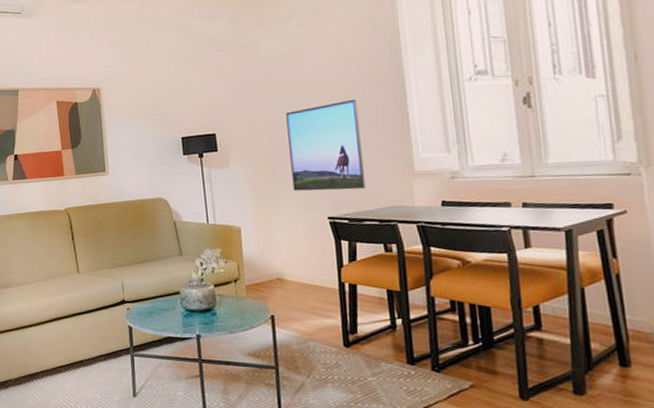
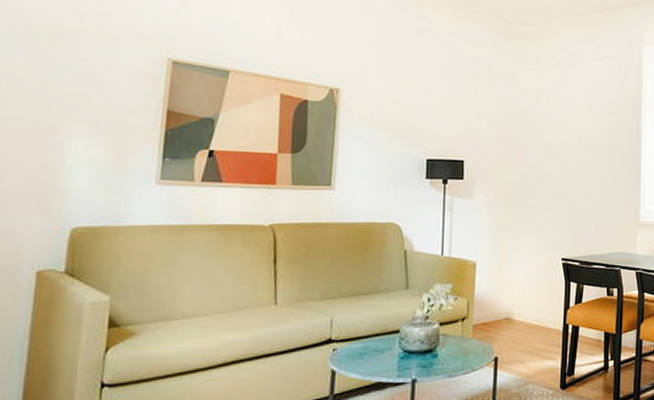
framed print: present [286,99,366,191] -> none [533,147,600,233]

